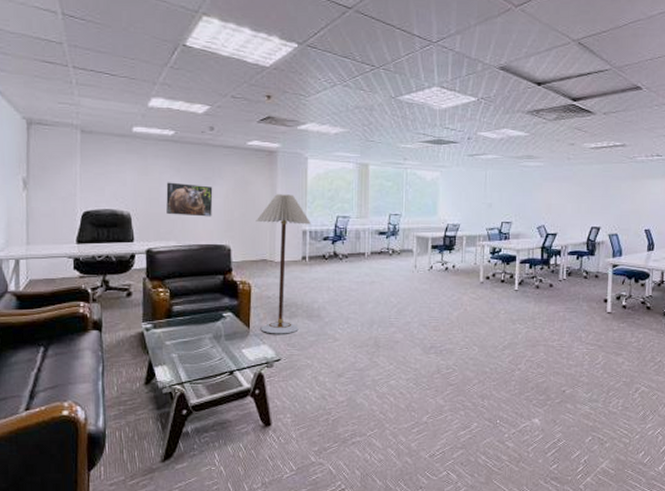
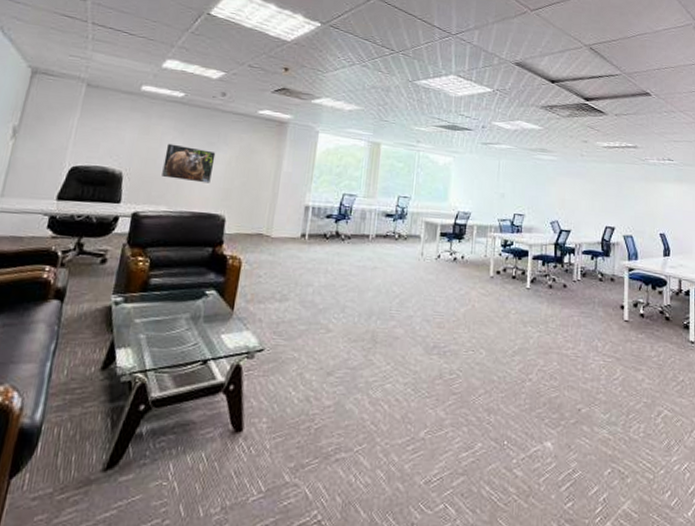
floor lamp: present [256,194,312,334] -> none [245,165,316,320]

